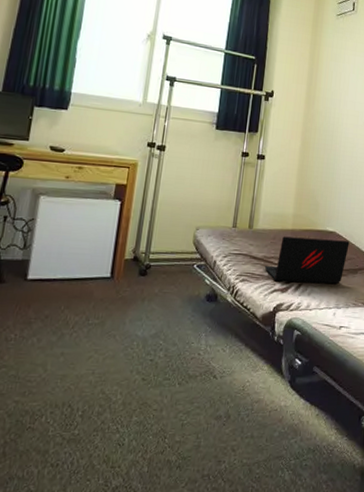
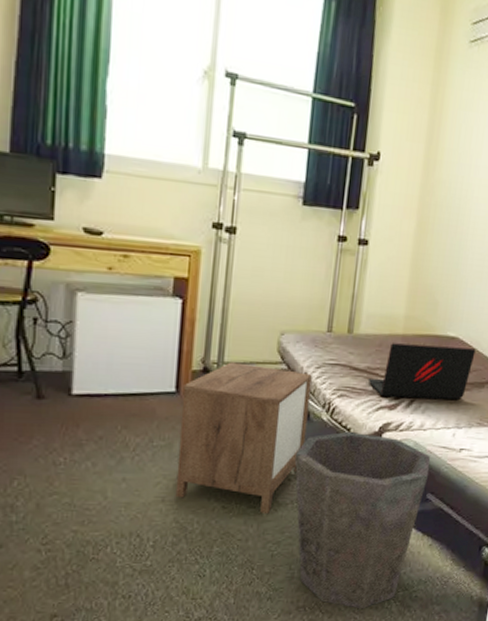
nightstand: none [103,252,220,386] -> present [175,362,312,515]
waste bin: none [204,311,315,478] -> present [294,431,430,609]

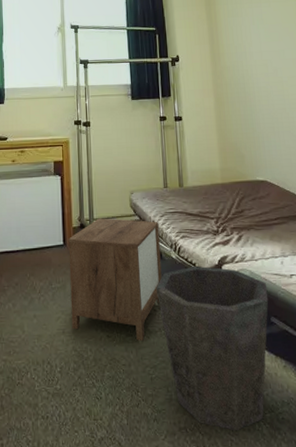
laptop: present [367,343,476,400] -> none [201,188,284,235]

